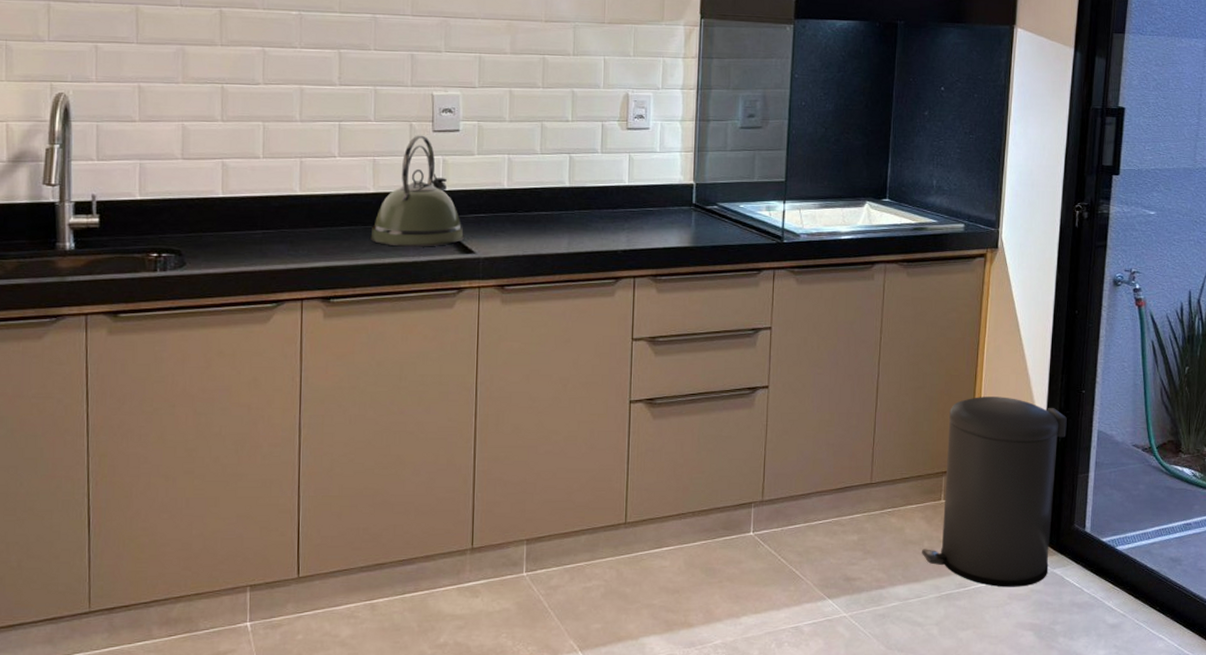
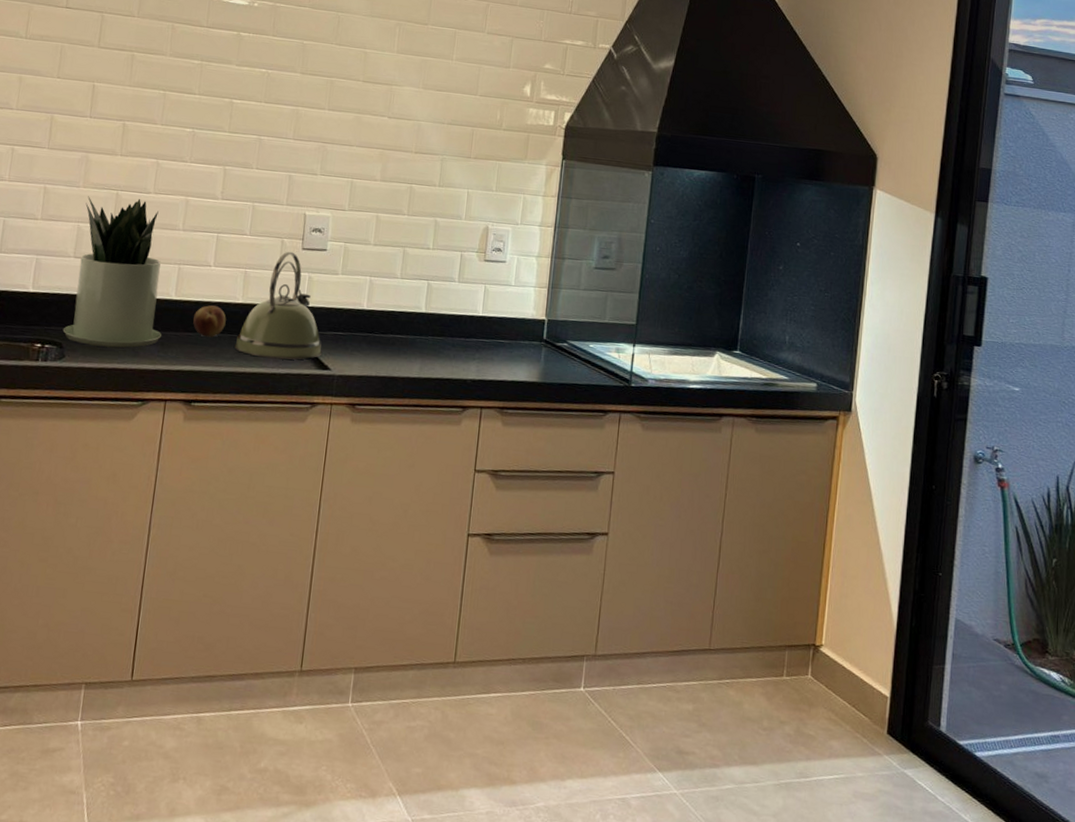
planter: none [179,91,291,250] -> present [62,196,163,348]
fruit: none [323,198,358,231] -> present [193,305,226,337]
pedal bin: present [921,397,1067,587] -> none [760,567,922,785]

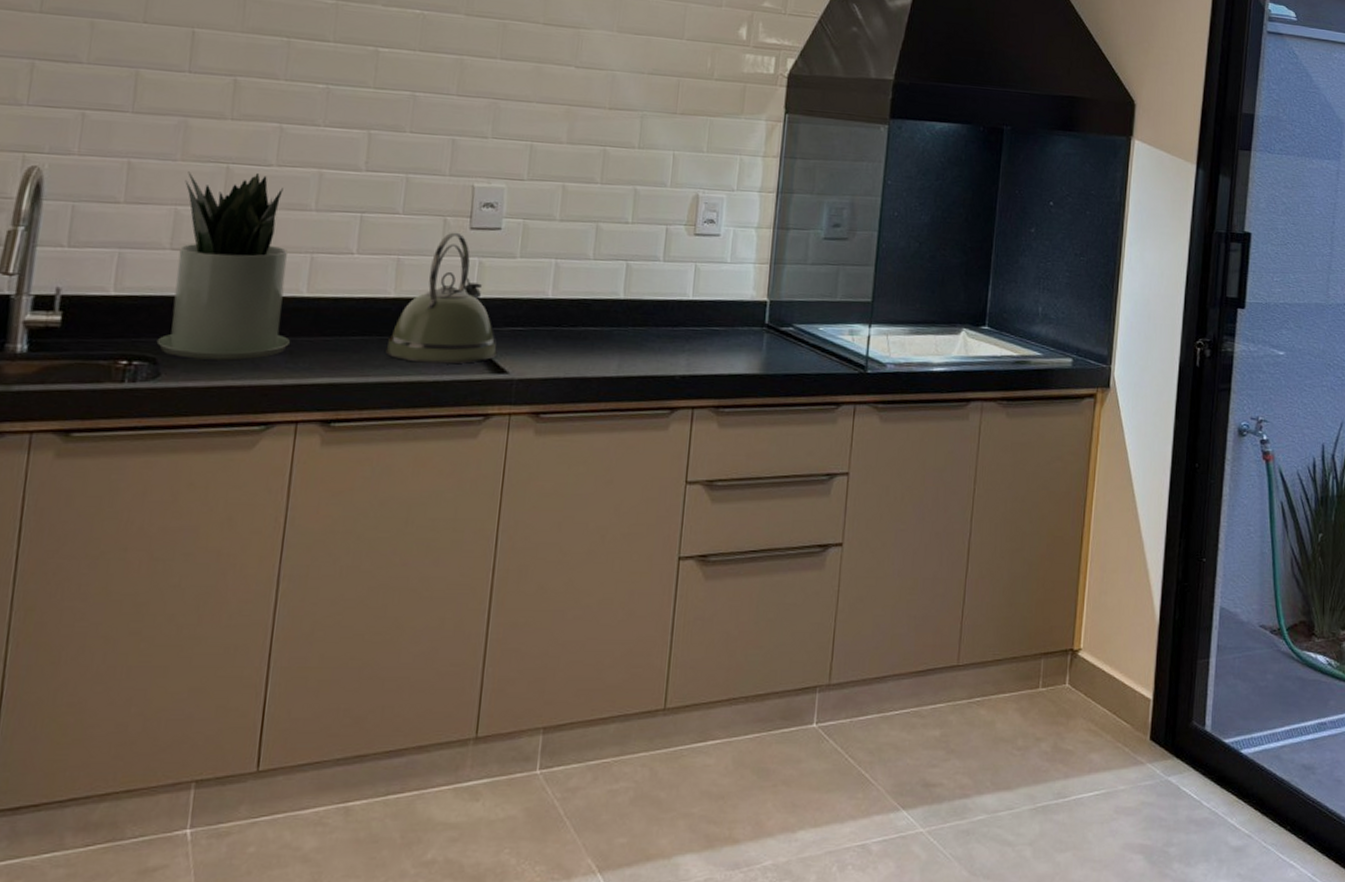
fruit: present [193,305,226,337] -> none [331,302,375,341]

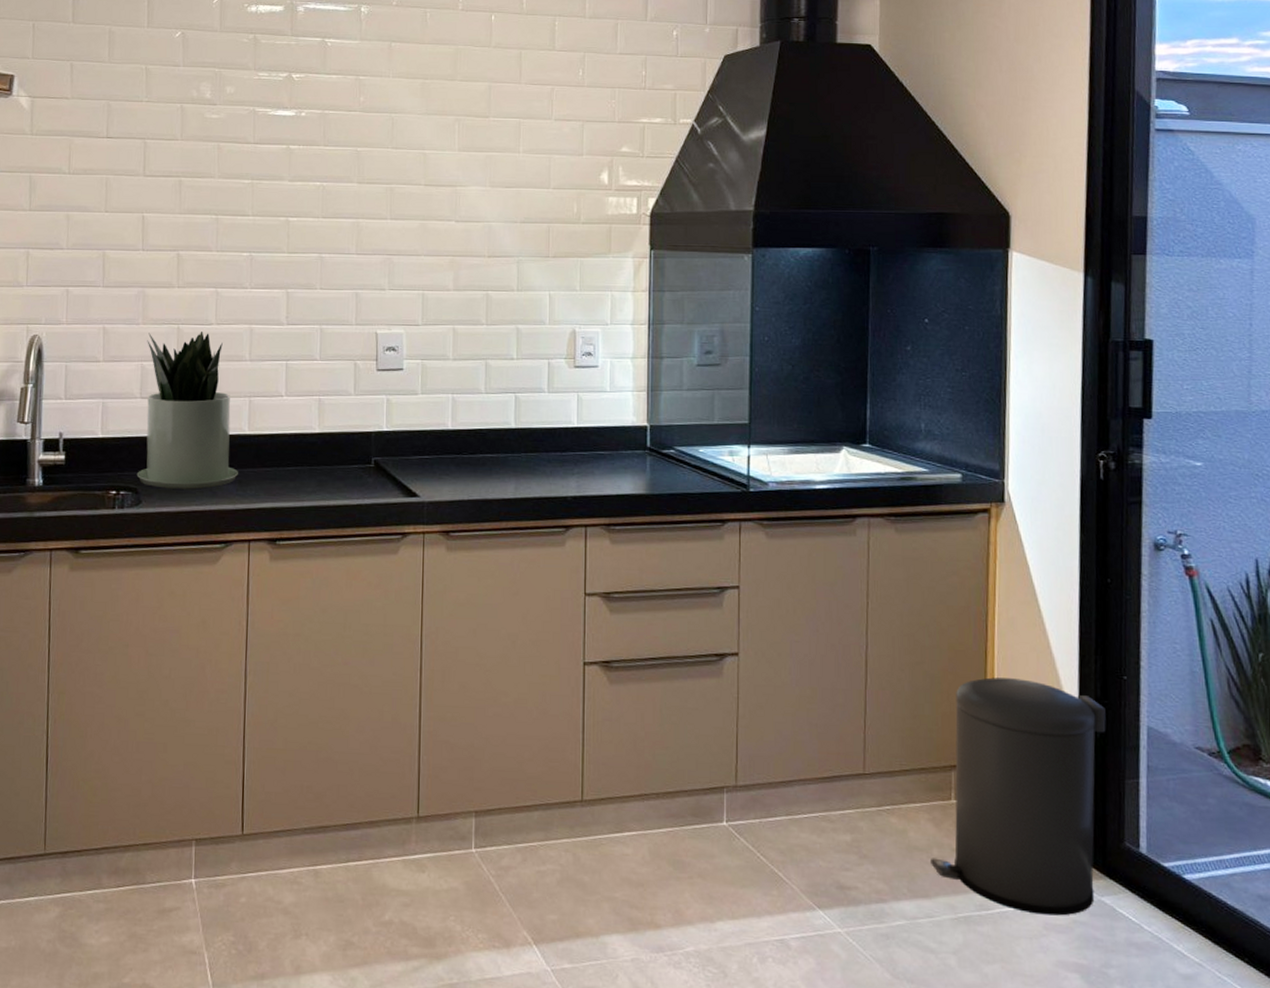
kettle: present [385,232,498,364] -> none [315,374,409,490]
pedal bin: none [1014,563,1185,799] -> present [929,677,1106,916]

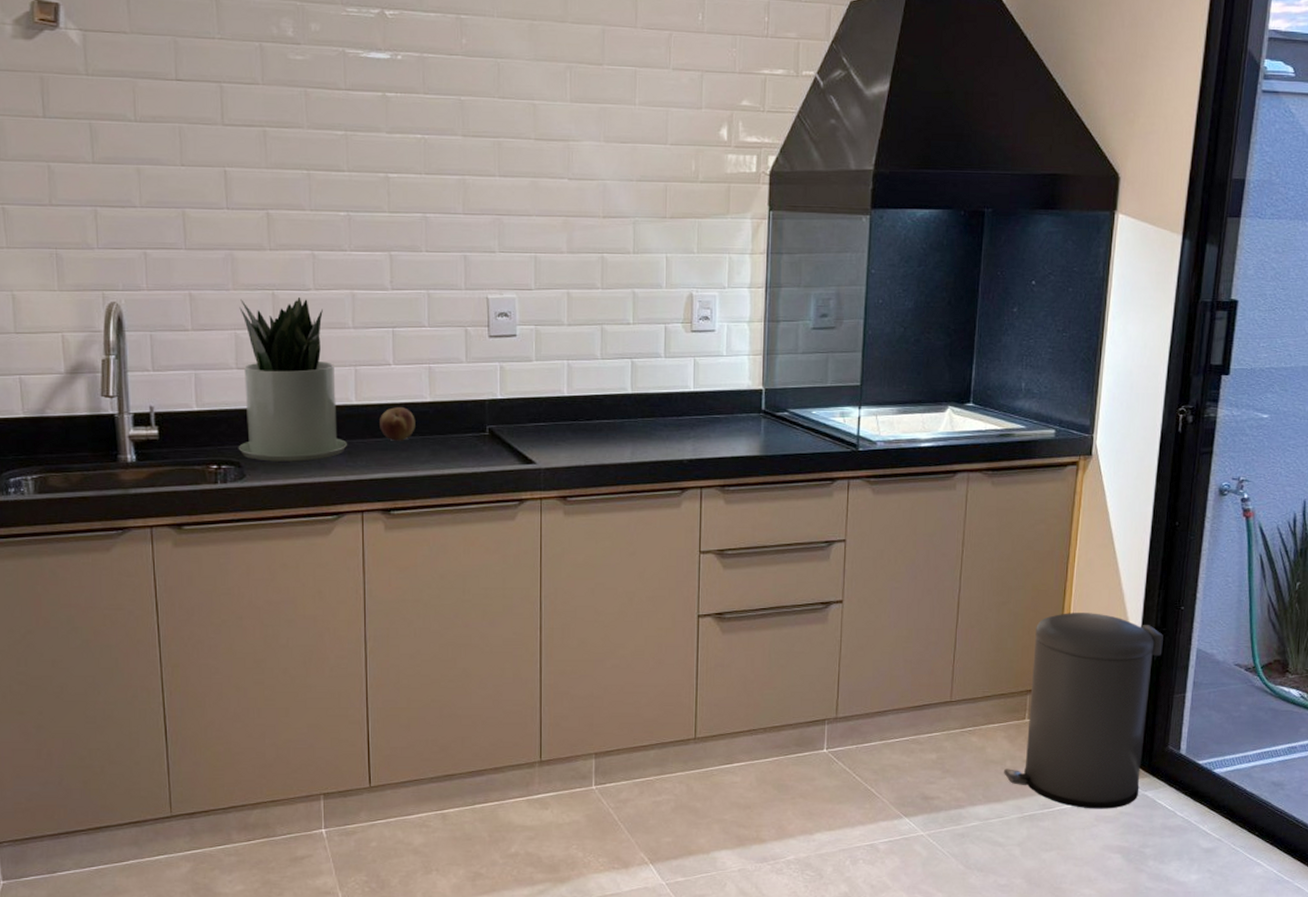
fruit: none [270,438,304,471] -> present [380,407,415,441]

